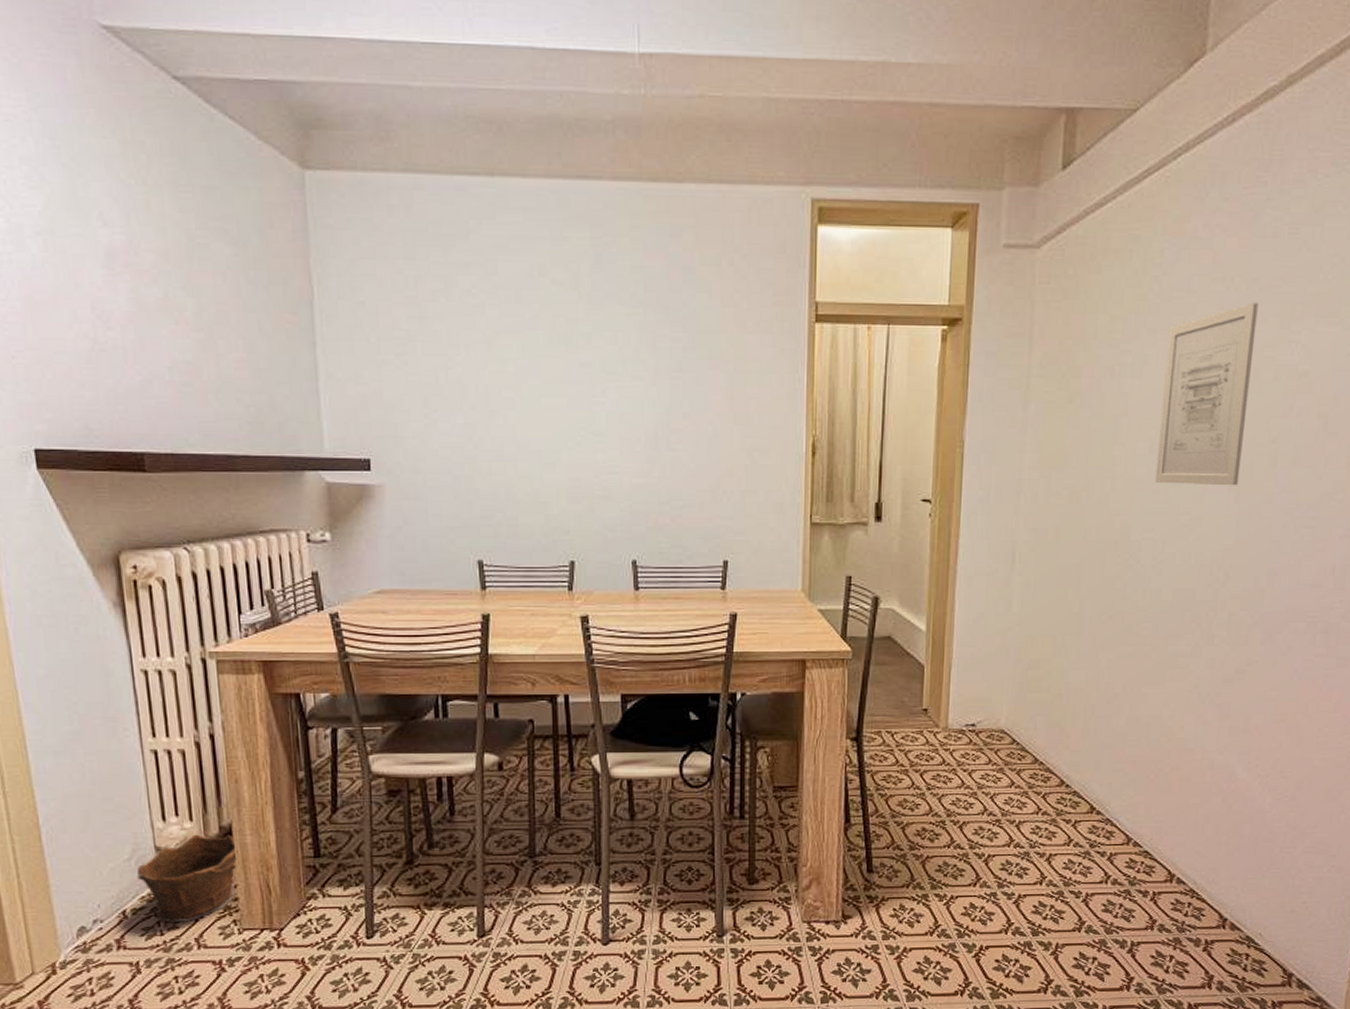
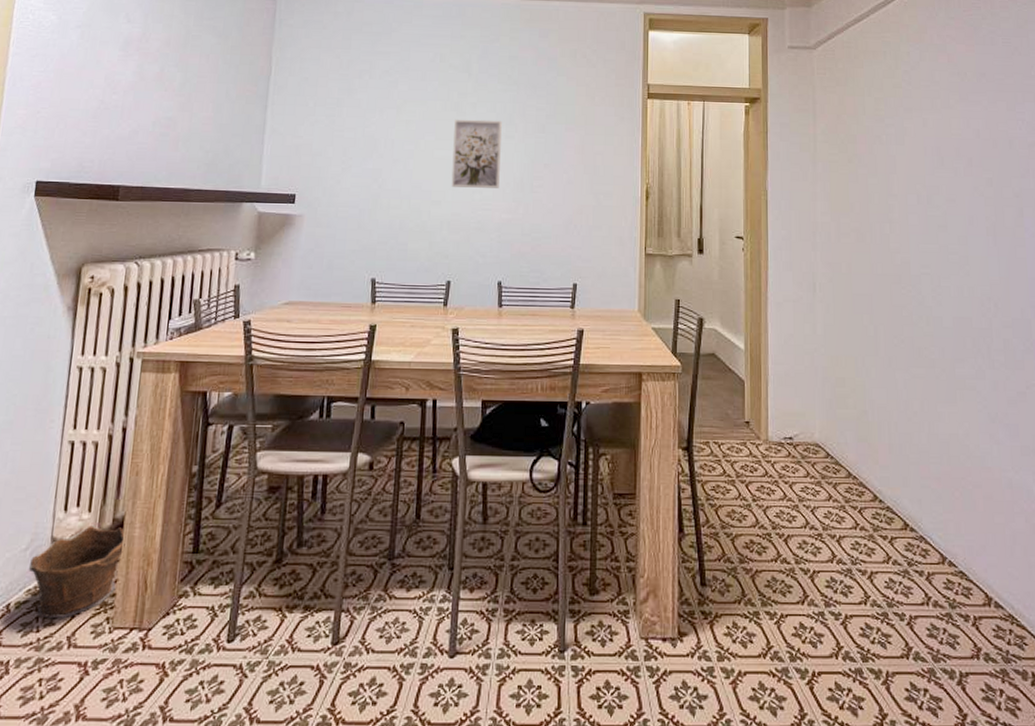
wall art: none [564,355,627,446] -> present [451,119,502,188]
wall art: present [1155,302,1259,486] -> none [921,90,995,231]

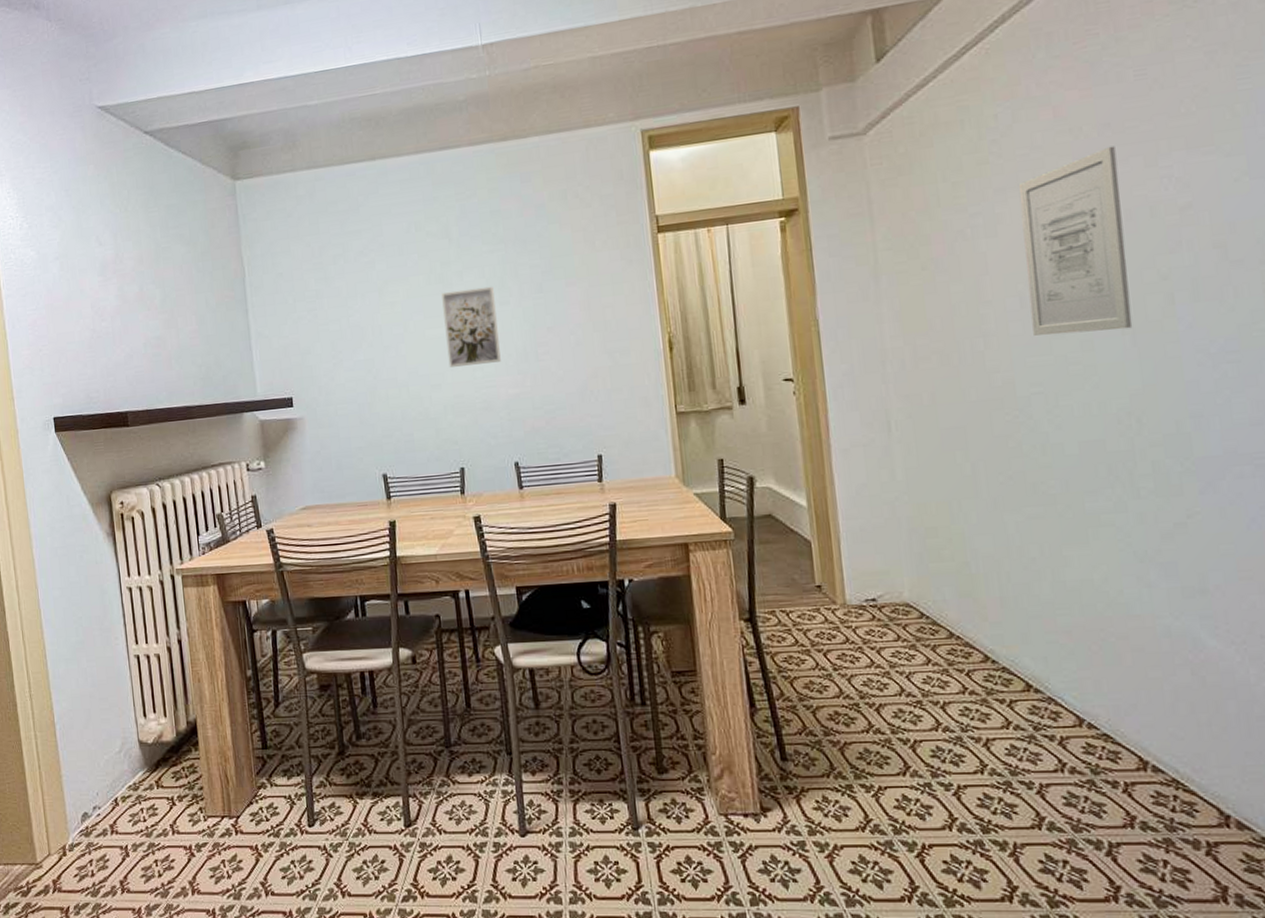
clay pot: present [28,524,126,619] -> none [125,727,202,810]
wall art: none [921,90,995,231] -> present [1018,145,1133,336]

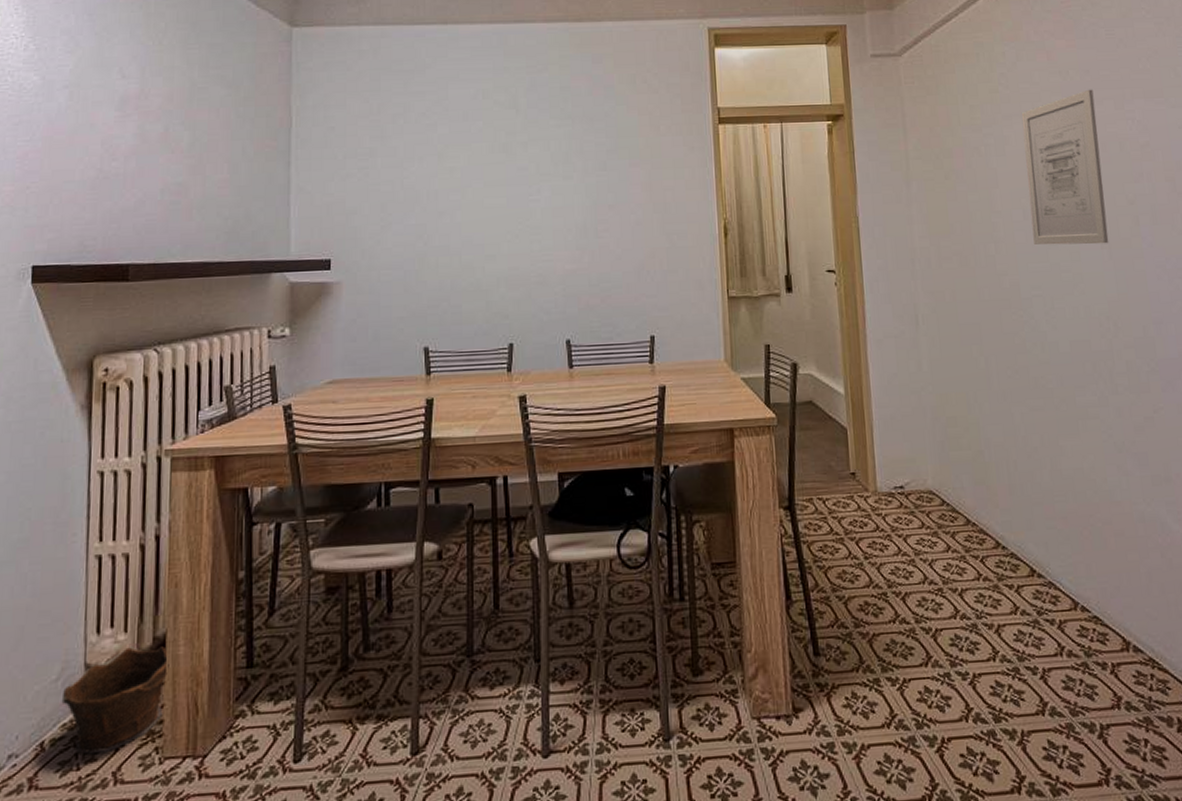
clay pot: none [125,727,202,810] -> present [61,645,170,755]
wall art: present [442,286,501,367] -> none [504,160,560,238]

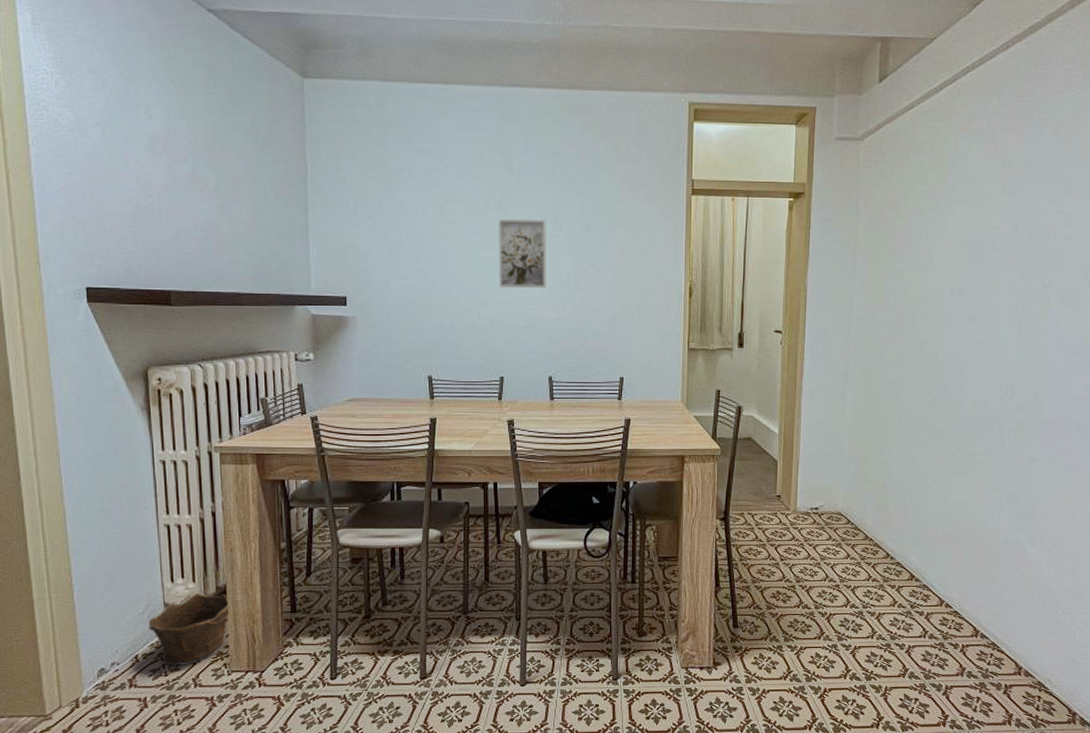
wall art: none [504,160,560,238] -> present [499,218,546,288]
wall art: present [1021,89,1109,245] -> none [956,182,1031,322]

